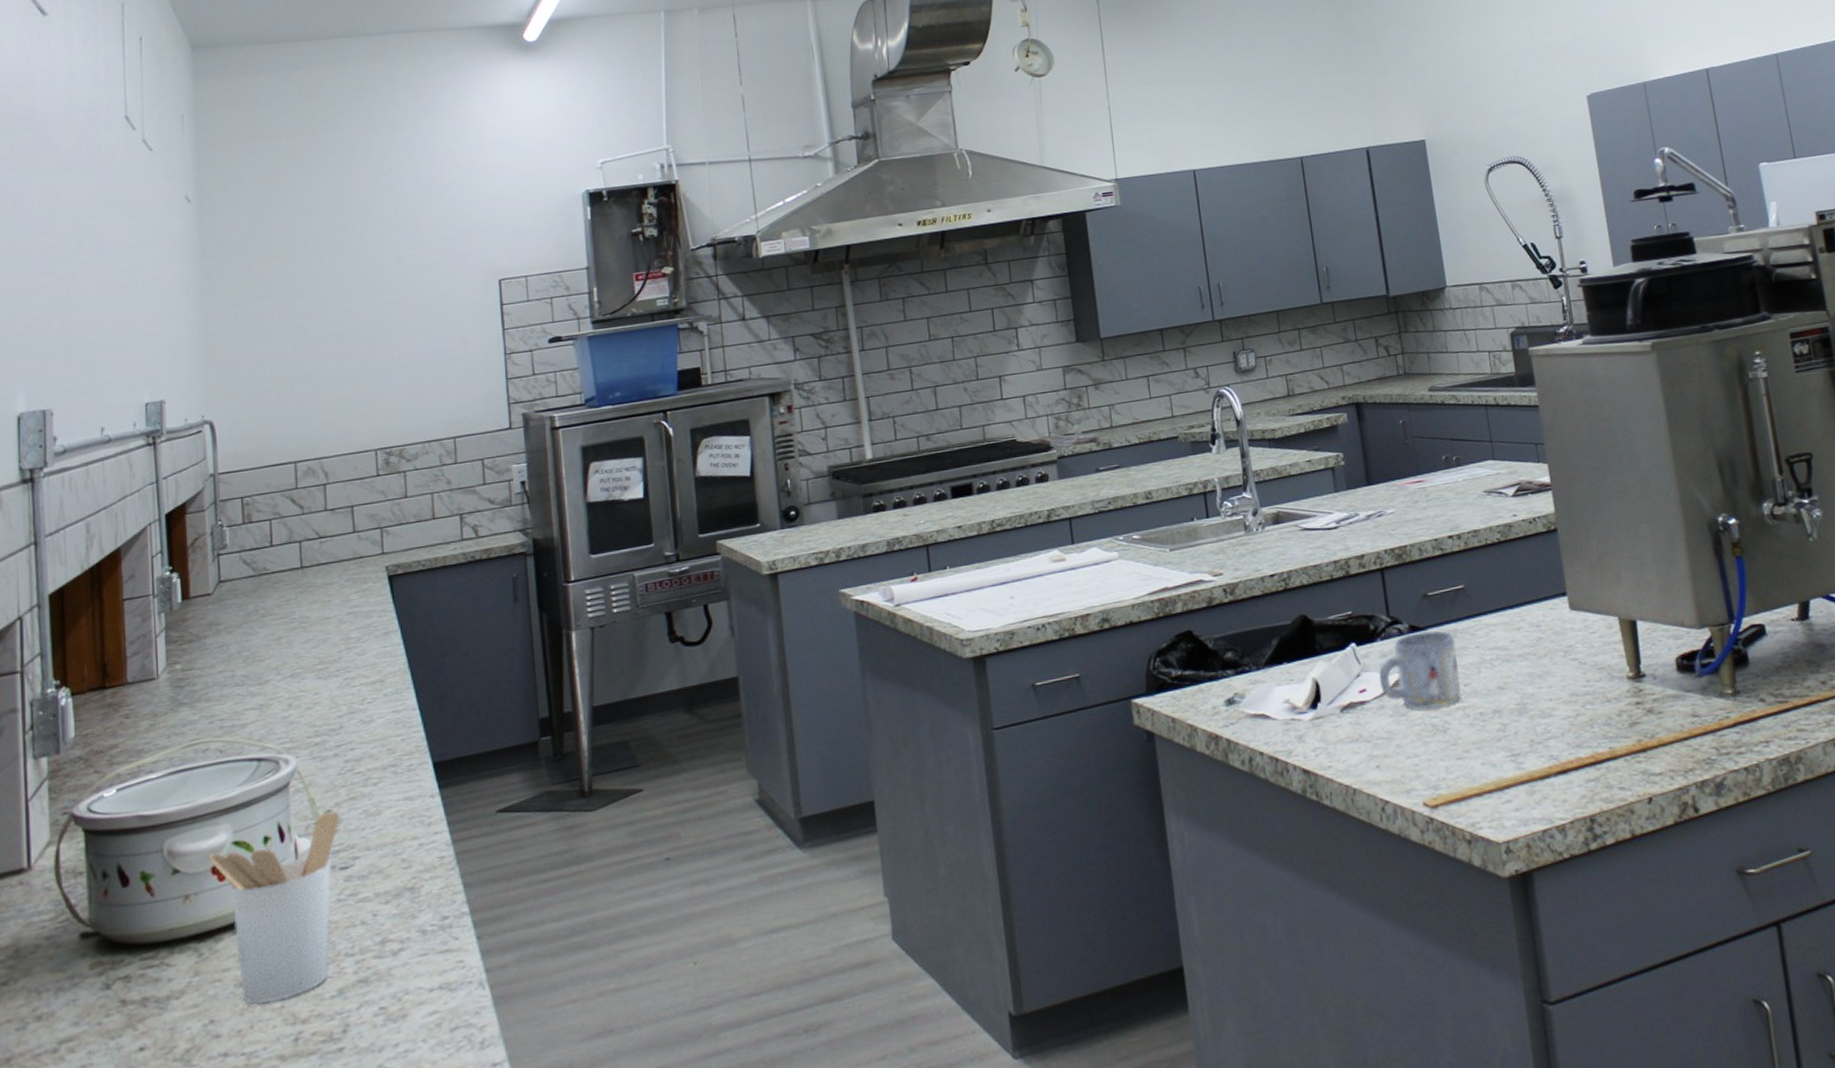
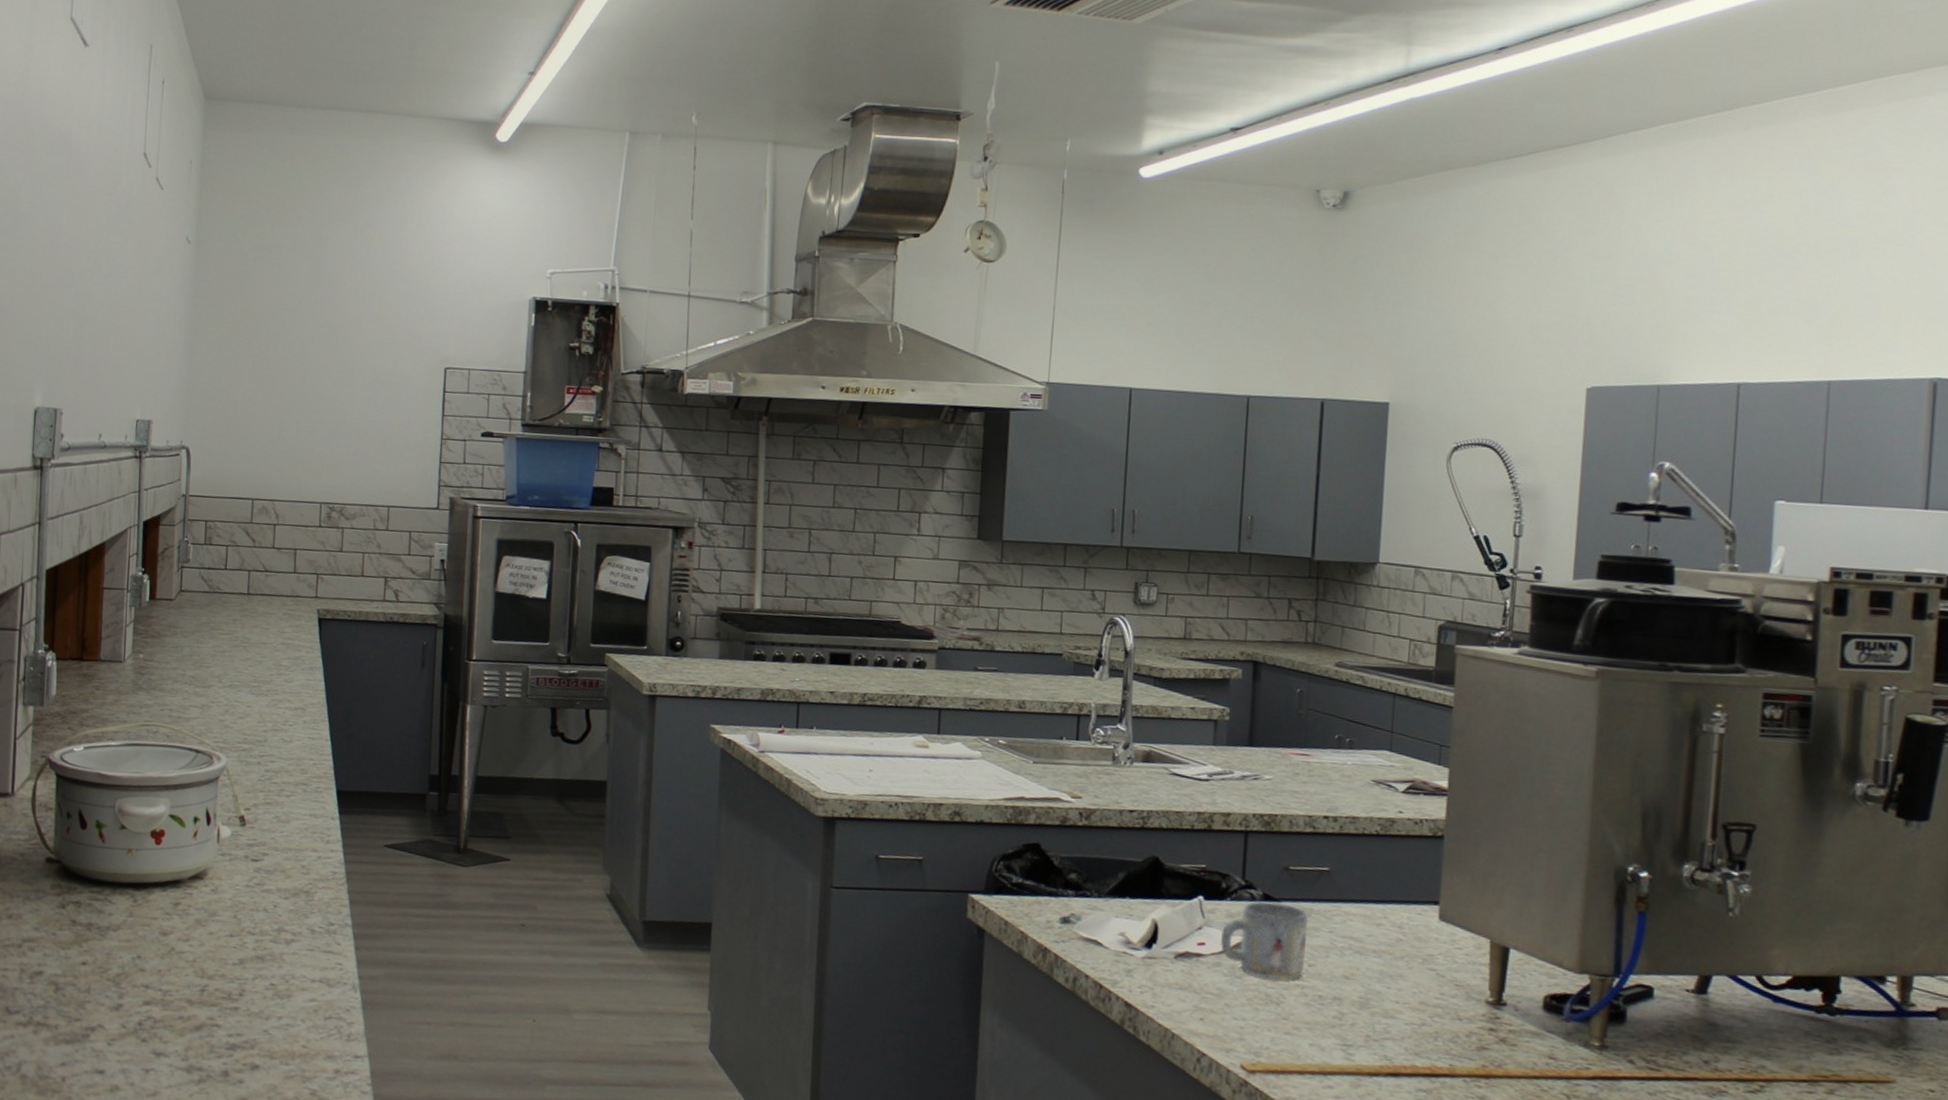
utensil holder: present [208,811,340,1004] -> none [149,808,257,956]

